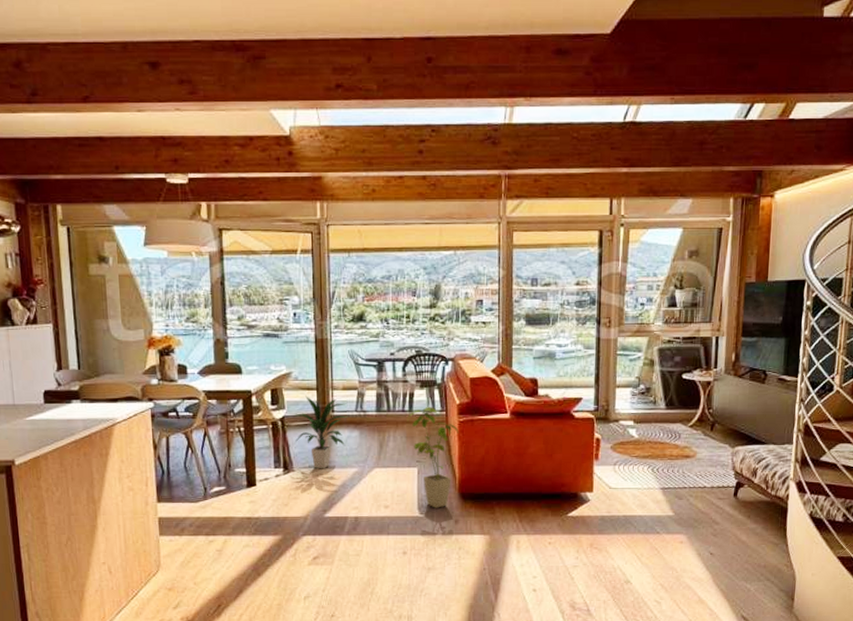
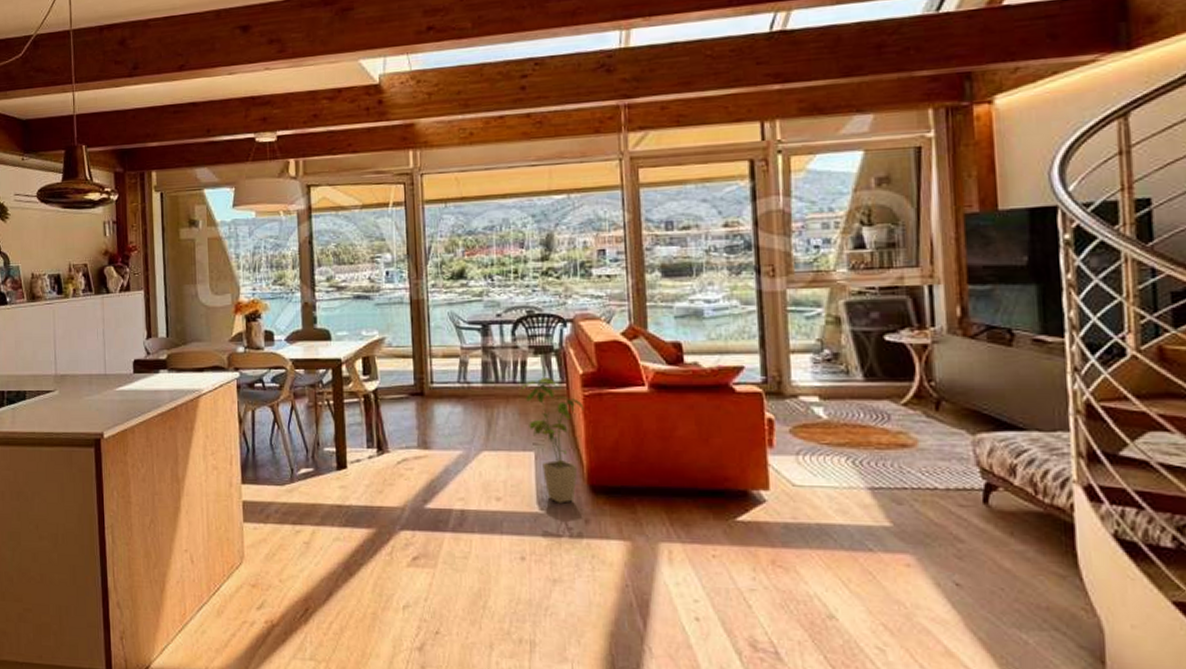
indoor plant: present [295,396,348,469] -> none [389,364,450,451]

